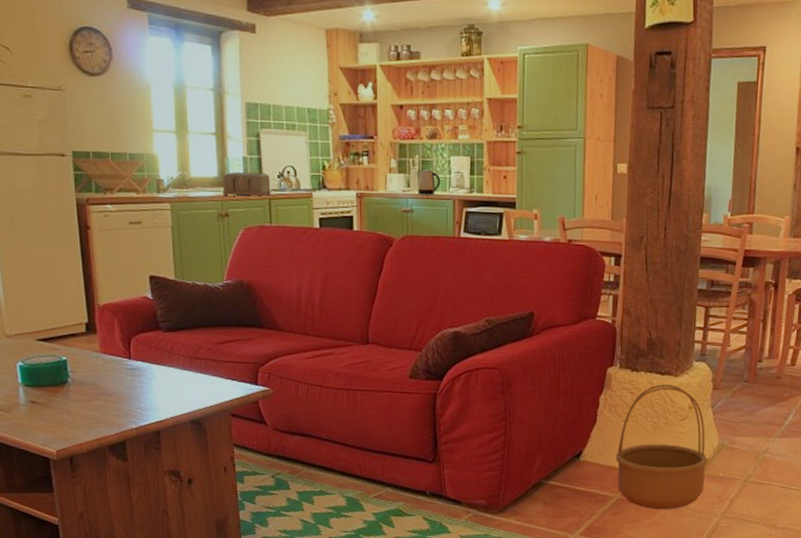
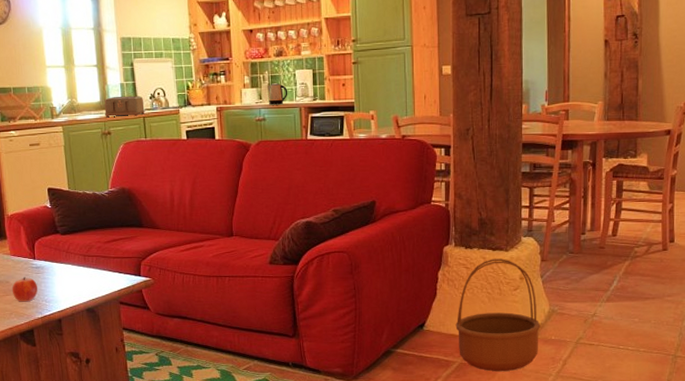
fruit: none [100,379,133,409] -> present [12,276,38,302]

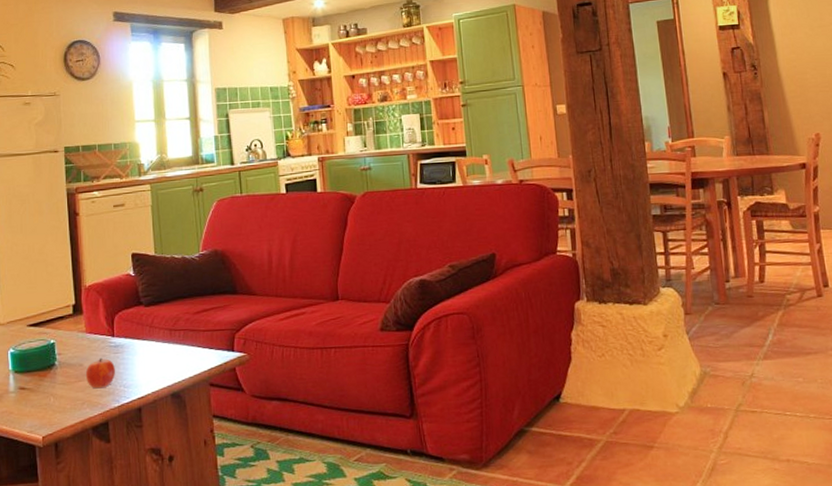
toaster: present [104,95,145,118] -> none [197,148,241,173]
kettle: present [268,83,288,105] -> none [372,129,395,153]
basket: present [455,259,541,371] -> none [596,313,694,450]

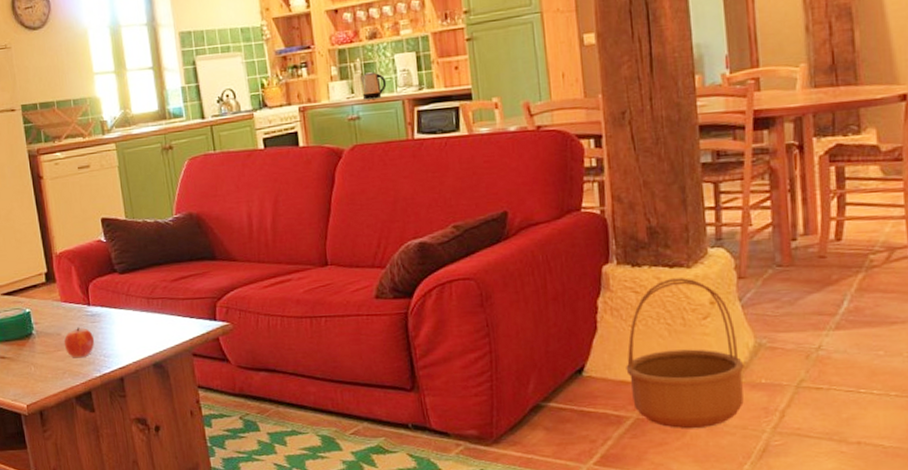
kettle: none [372,129,395,153] -> present [360,72,387,100]
basket: none [596,313,694,450] -> present [626,278,744,428]

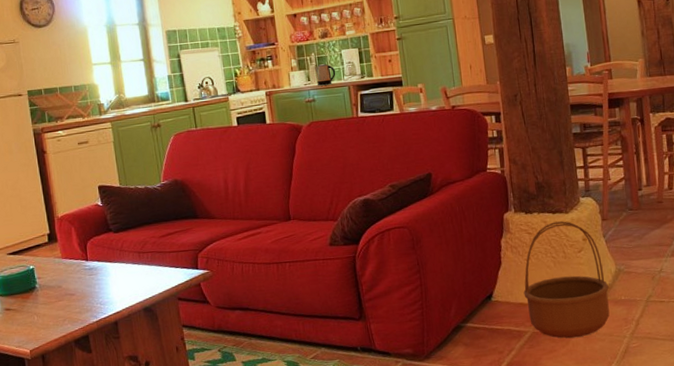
fruit: present [64,327,95,358] -> none [64,279,92,307]

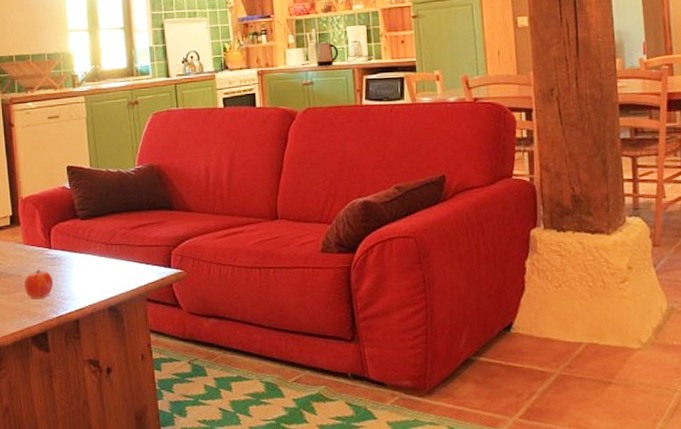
fruit: none [64,279,92,307] -> present [24,269,54,299]
basket: present [523,221,610,338] -> none [550,244,658,385]

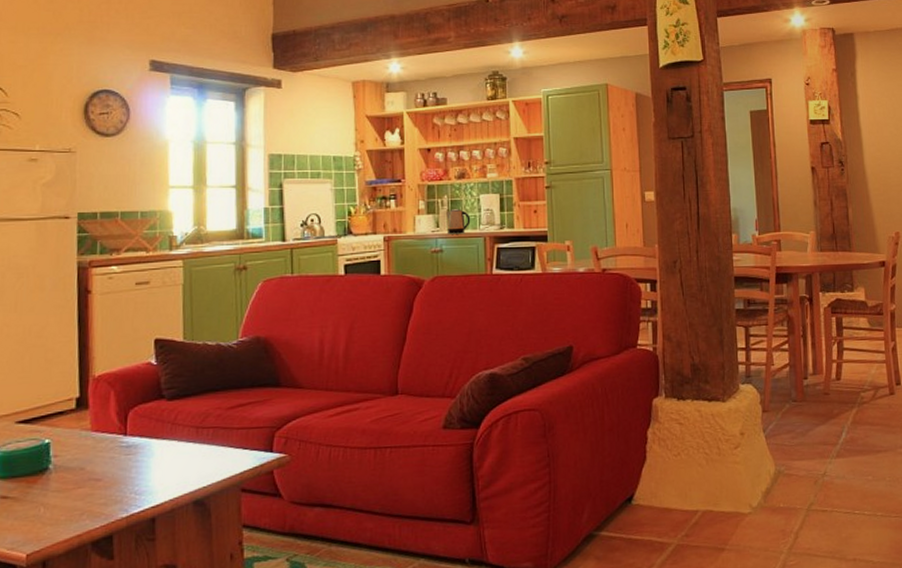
fruit: present [24,269,54,299] -> none [87,460,127,497]

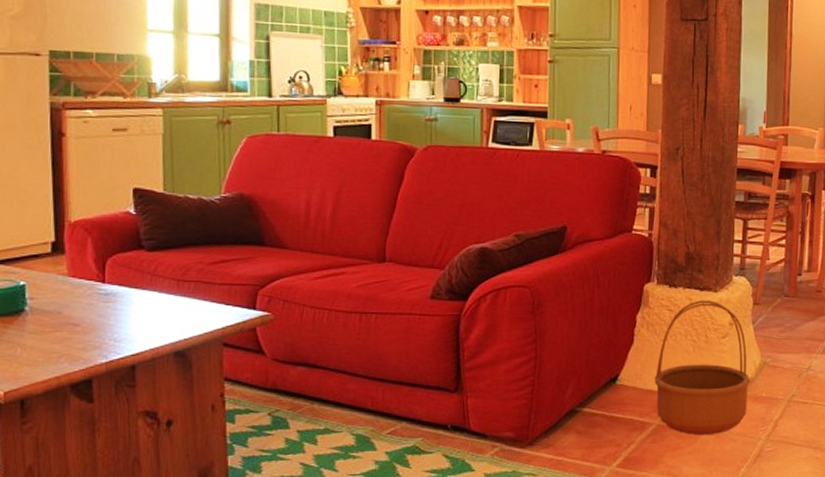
basket: none [669,411,767,553] -> present [654,300,751,434]

